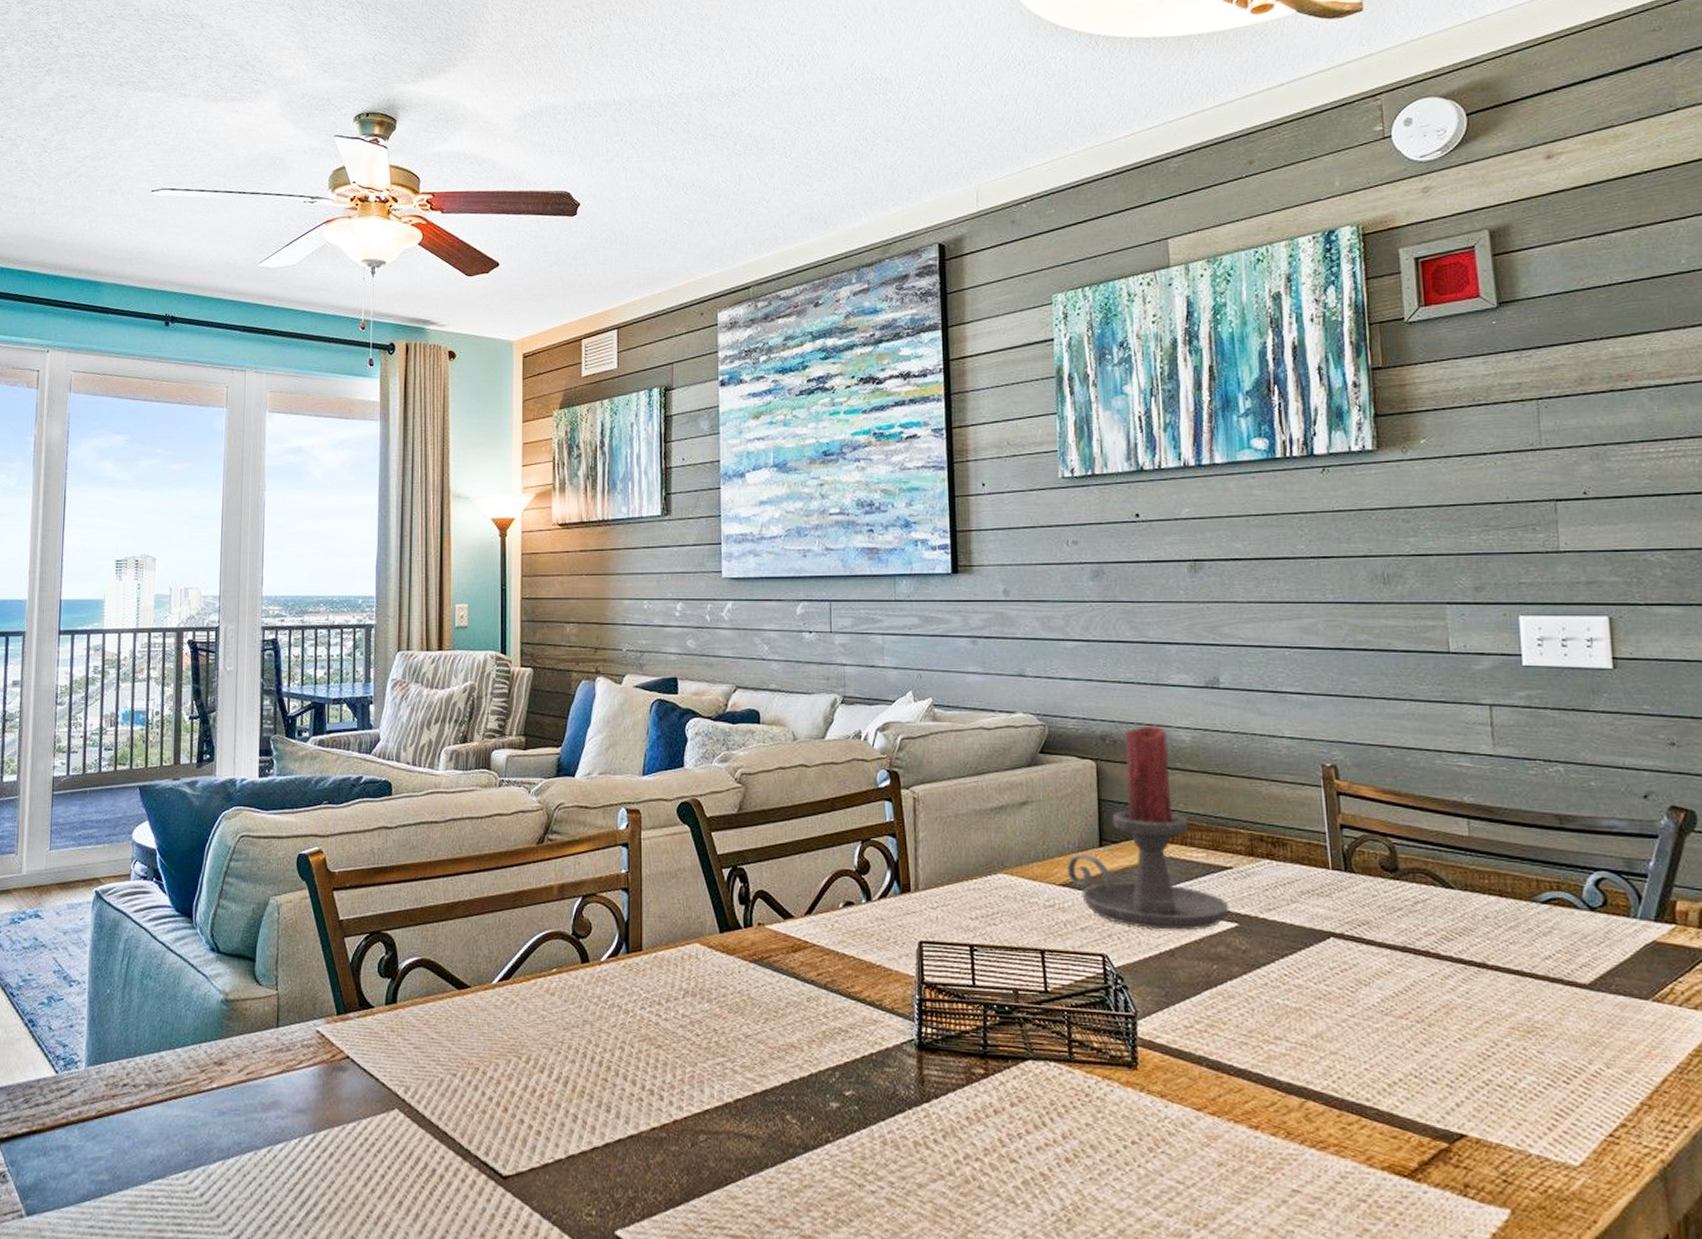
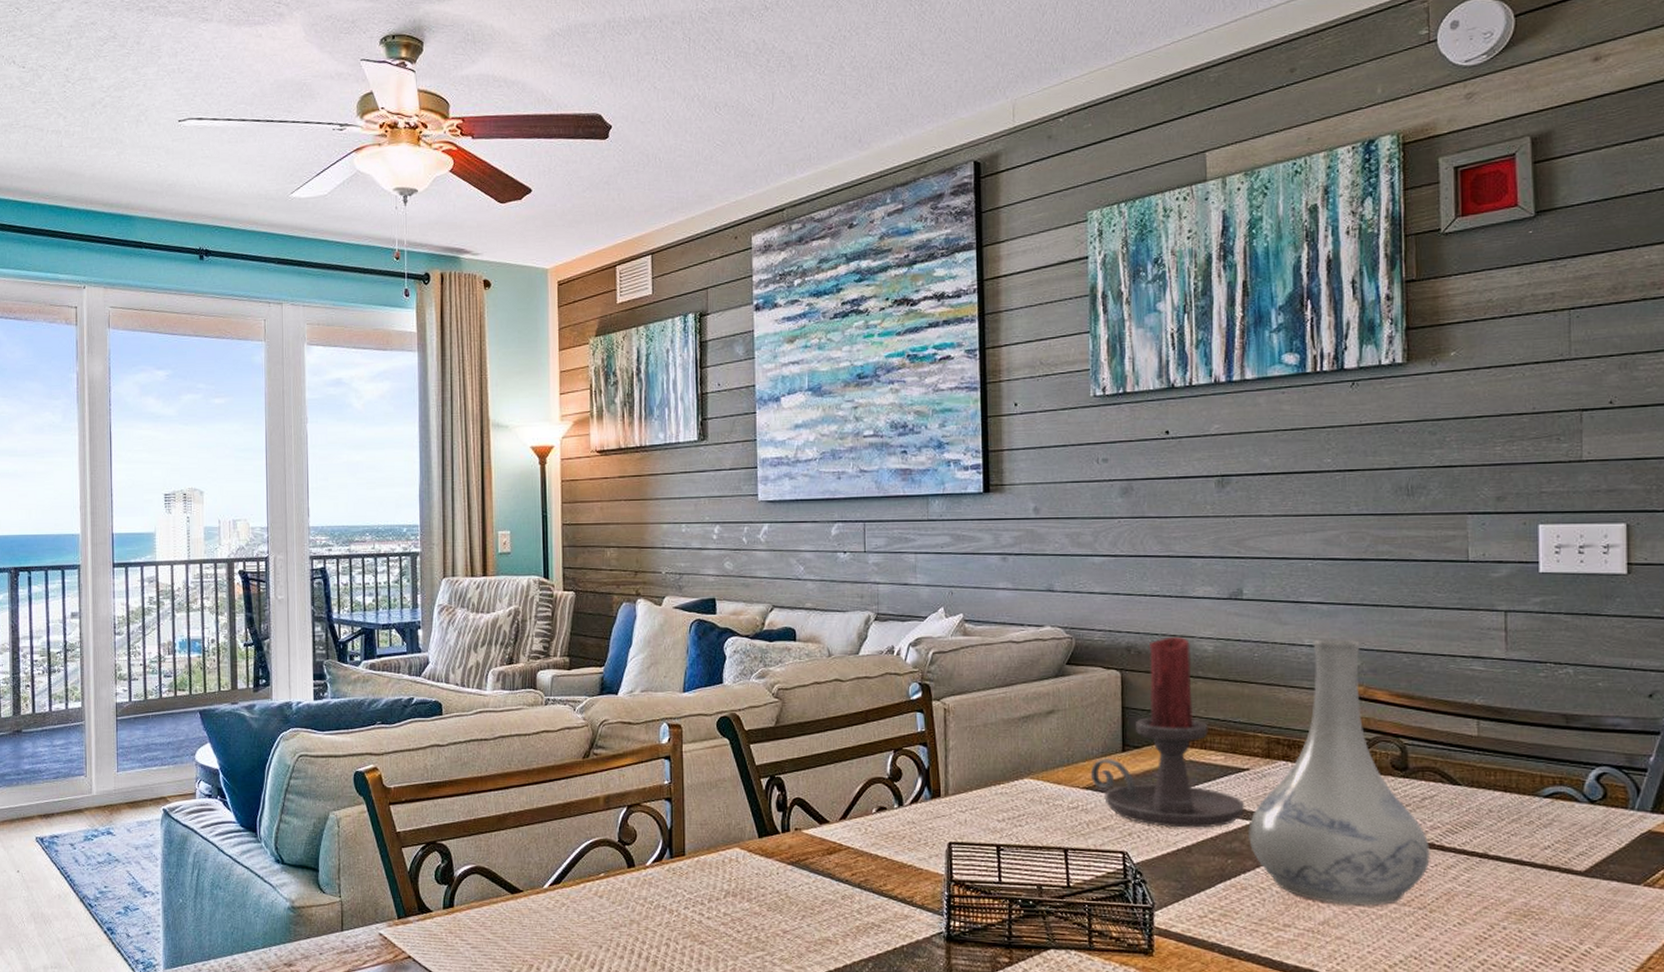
vase: none [1233,730,1427,1018] -> present [1247,638,1431,906]

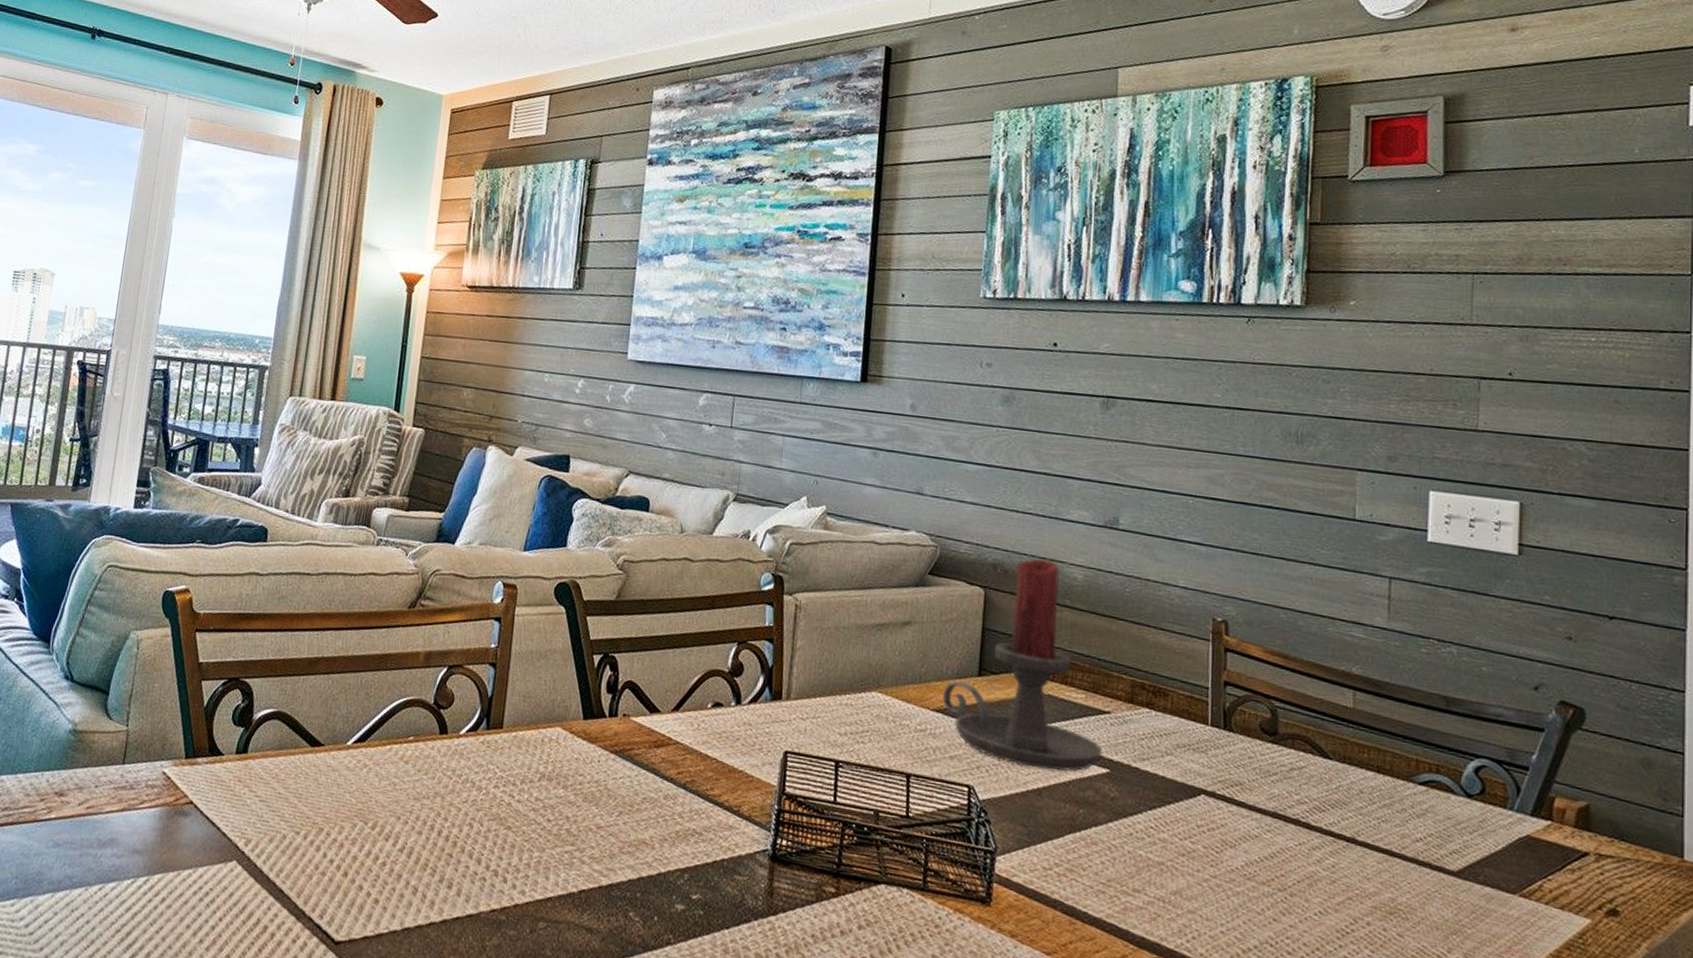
vase: present [1247,638,1431,906] -> none [1102,580,1296,881]

